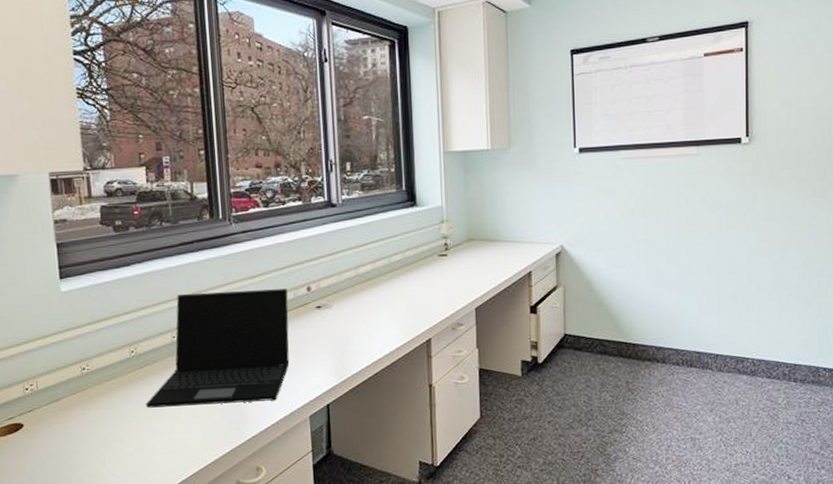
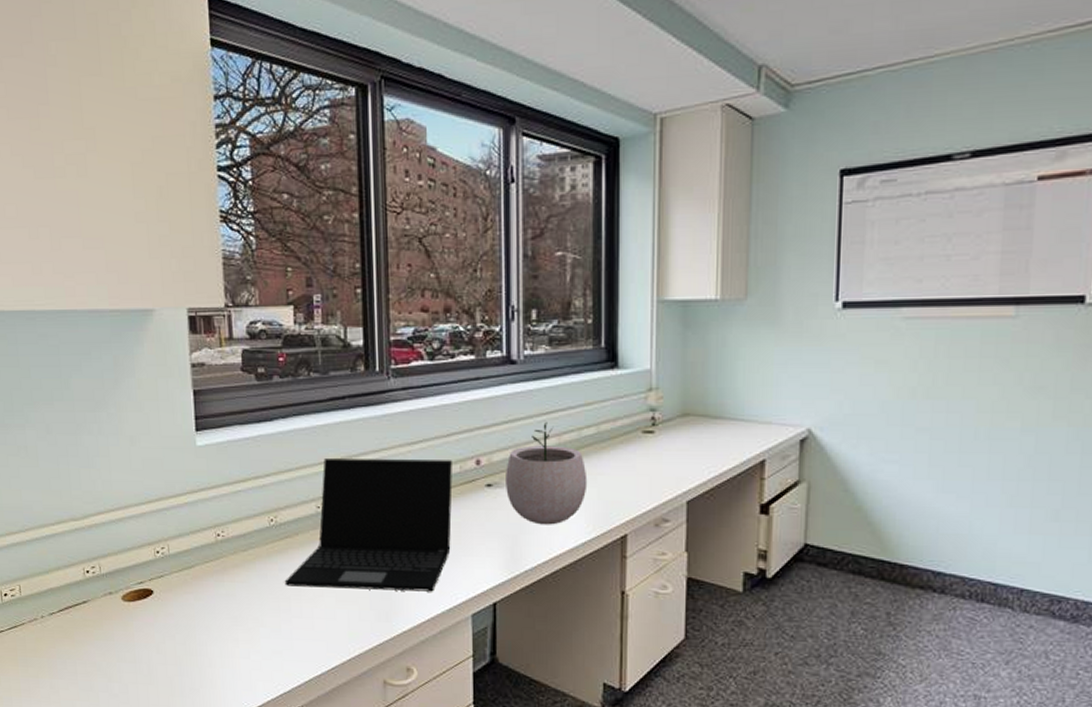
plant pot: none [332,251,398,336] -> present [506,421,588,525]

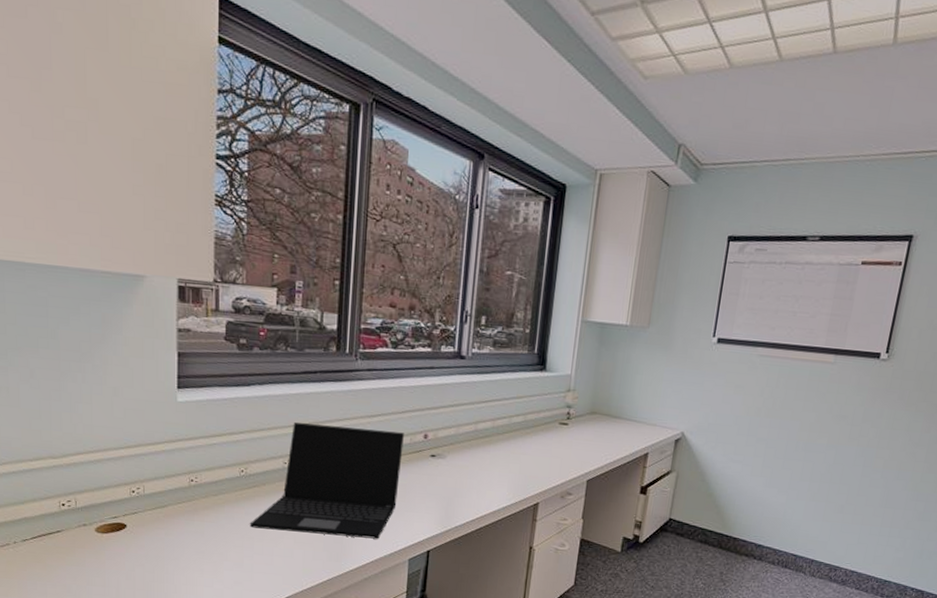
plant pot: present [506,421,588,525] -> none [446,408,513,492]

